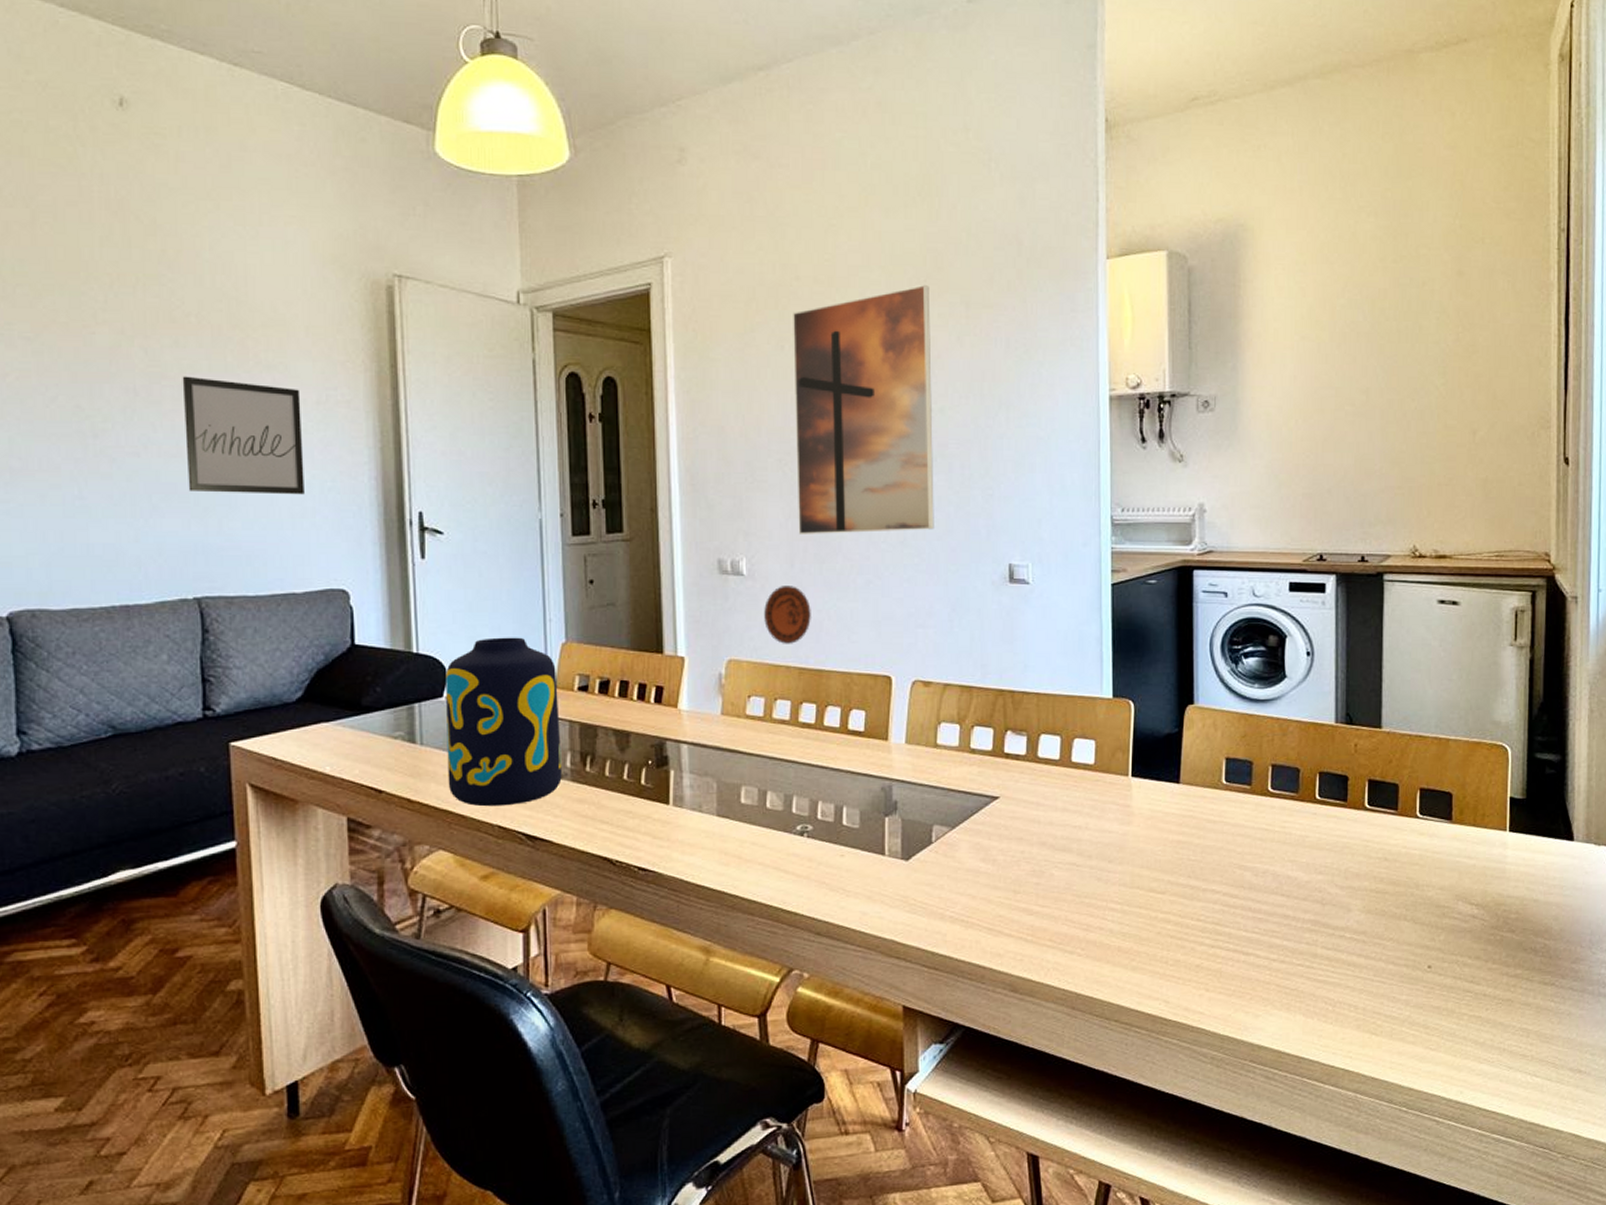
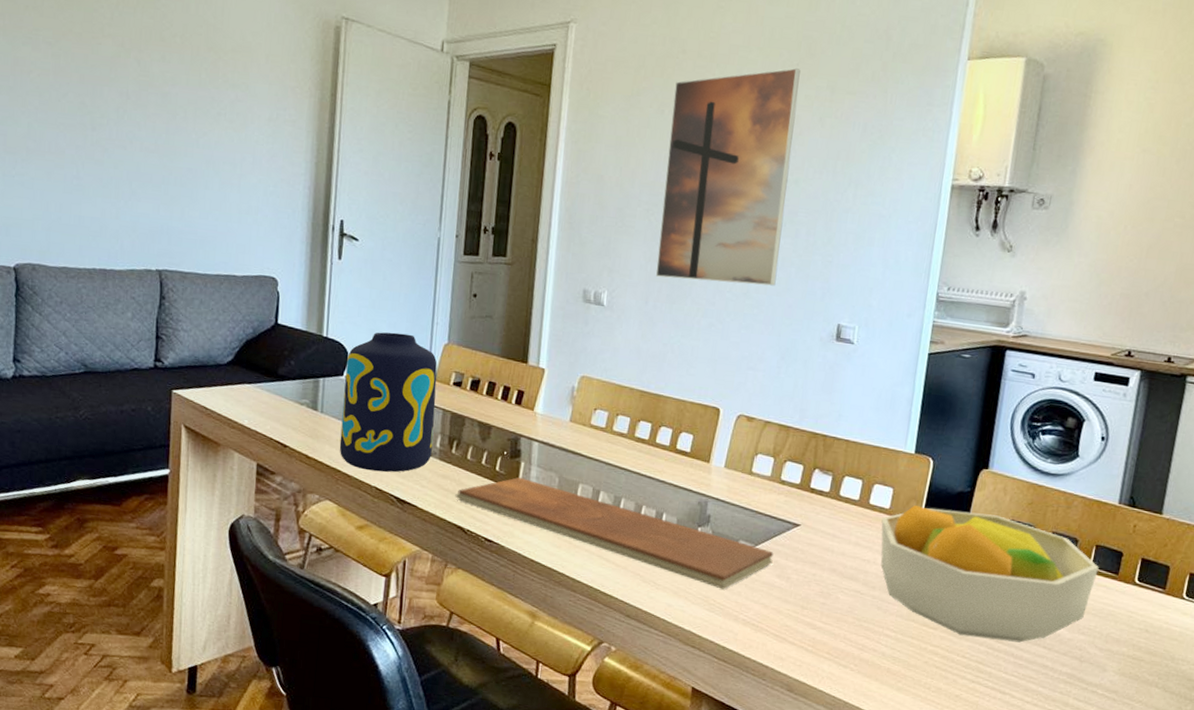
wall art: present [182,376,304,495] -> none [161,86,257,195]
chopping board: none [596,788,974,885] -> present [455,477,774,590]
decorative plate: present [764,586,811,644] -> none [616,318,658,370]
fruit bowl: none [1088,754,1326,896] -> present [880,504,1099,643]

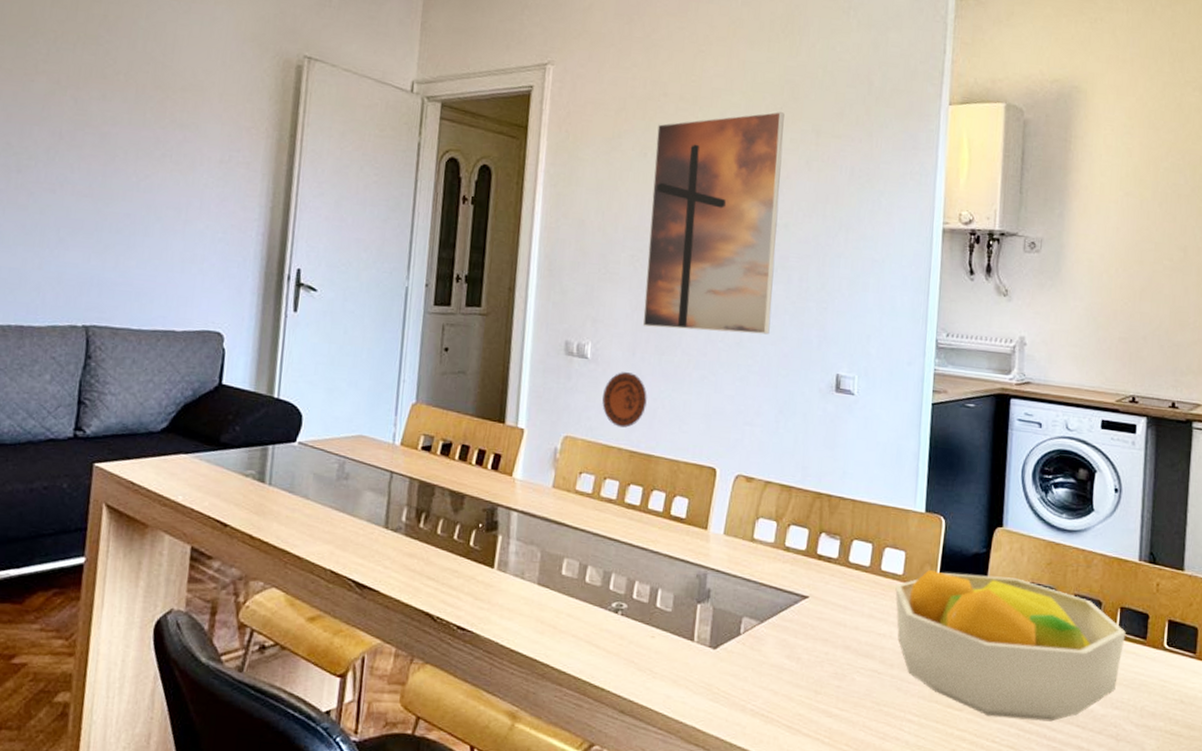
vase: present [339,332,437,472] -> none [289,391,404,552]
chopping board: present [455,477,774,590] -> none [423,552,782,675]
decorative plate: none [616,318,658,370] -> present [602,372,647,428]

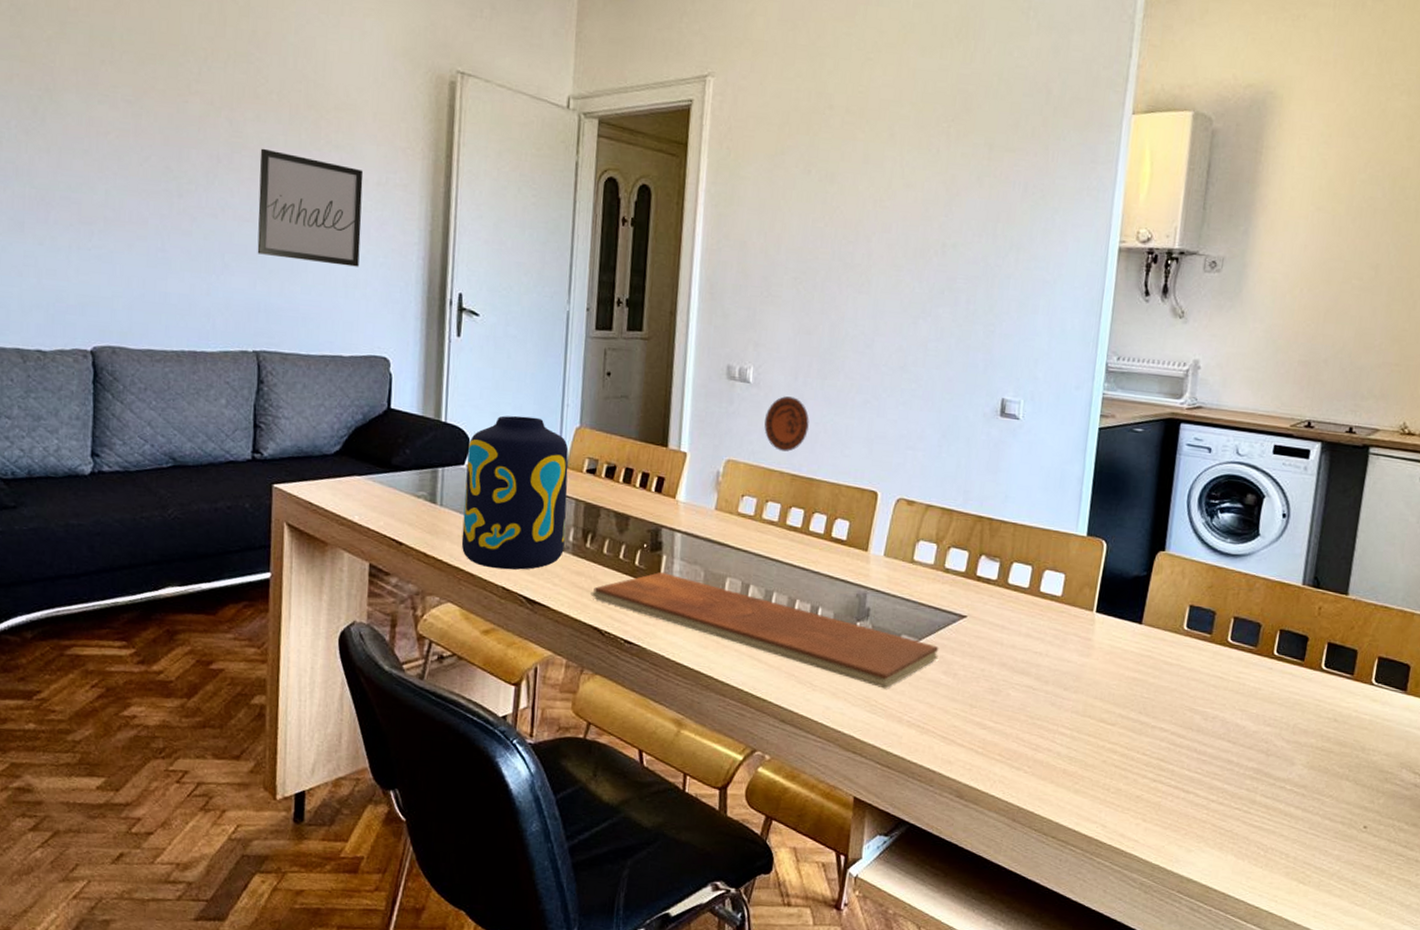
wall art: none [93,126,207,242] -> present [257,148,364,267]
vase: none [289,391,404,552] -> present [461,415,569,570]
chopping board: none [423,552,782,675] -> present [591,571,939,689]
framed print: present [642,111,785,335] -> none [805,123,956,359]
fruit bowl: present [895,569,1126,722] -> none [1053,591,1284,737]

